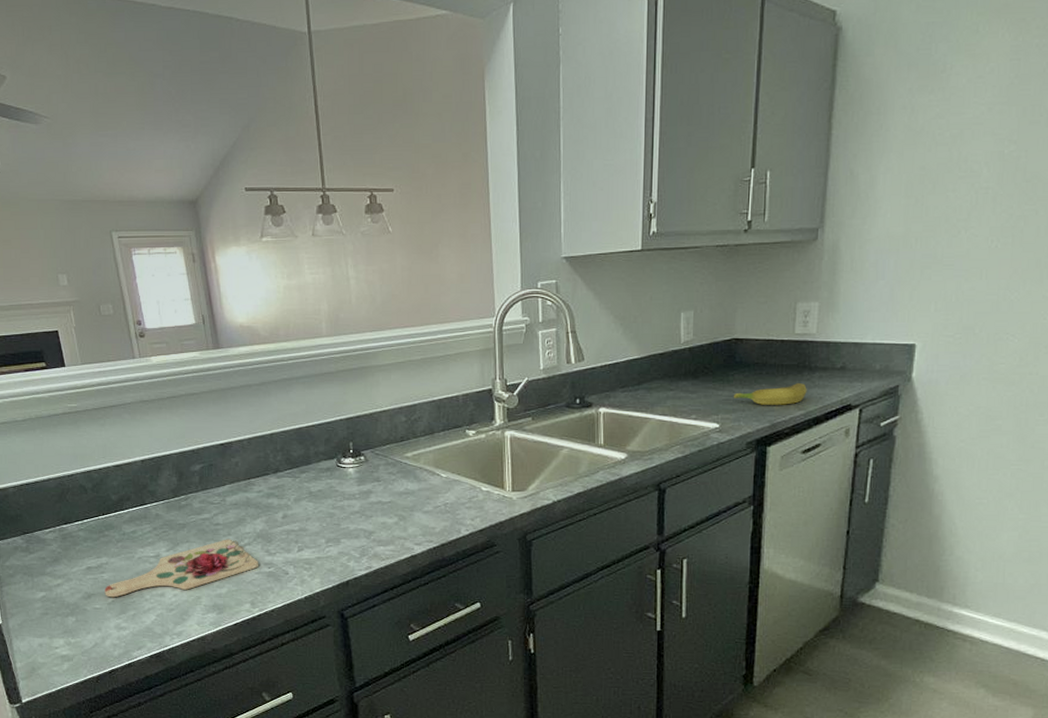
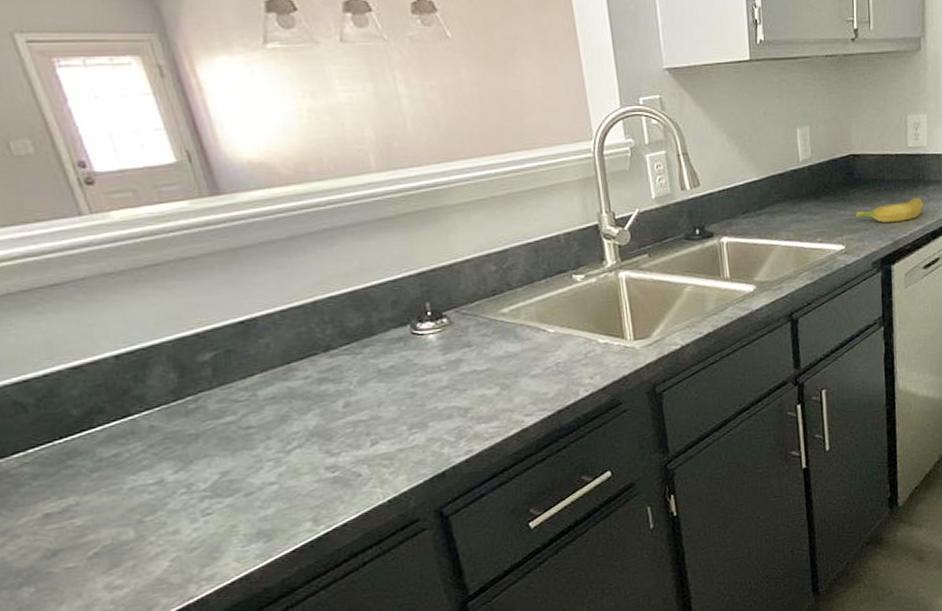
cutting board: present [105,539,258,598] -> none [79,443,317,550]

